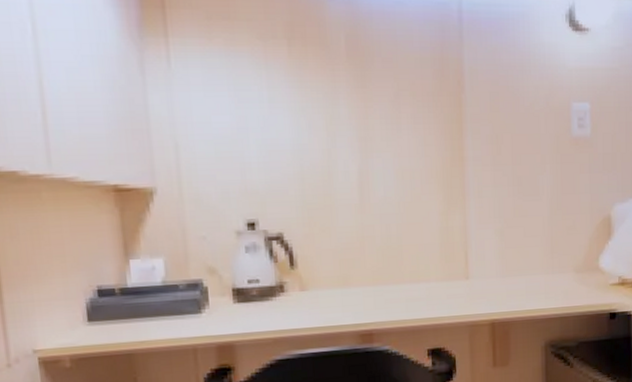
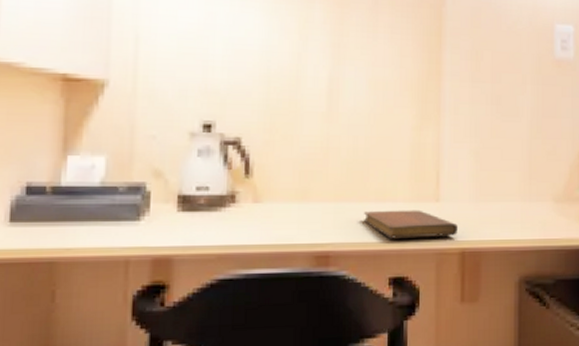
notebook: none [401,288,487,315] -> present [364,210,458,239]

